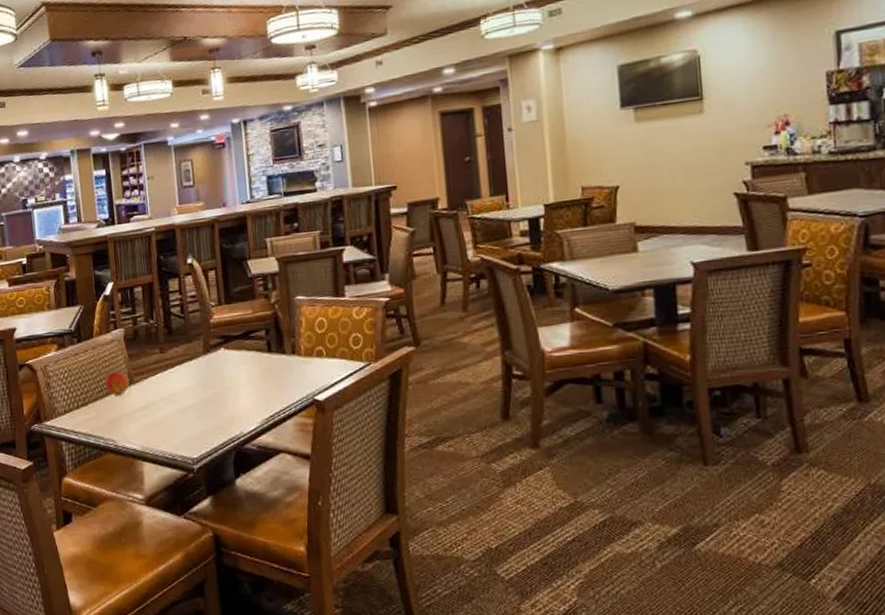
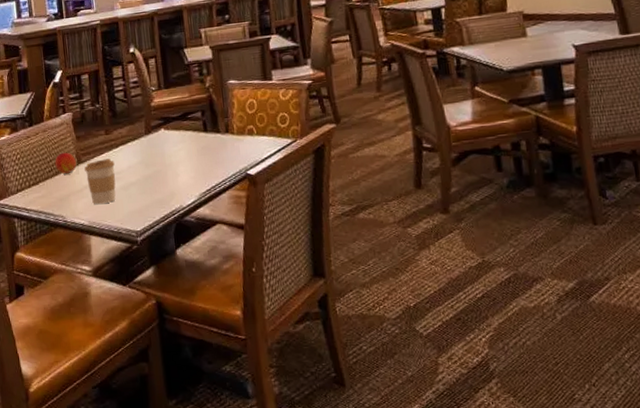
coffee cup: none [137,379,171,429] -> present [84,158,116,205]

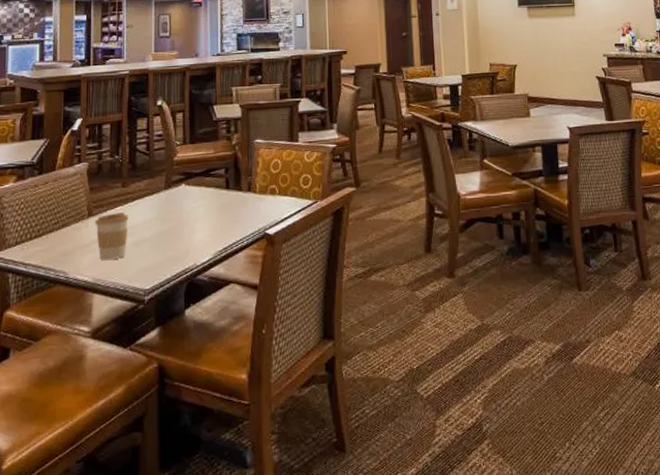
peach: present [55,152,76,175] -> none [63,204,86,227]

